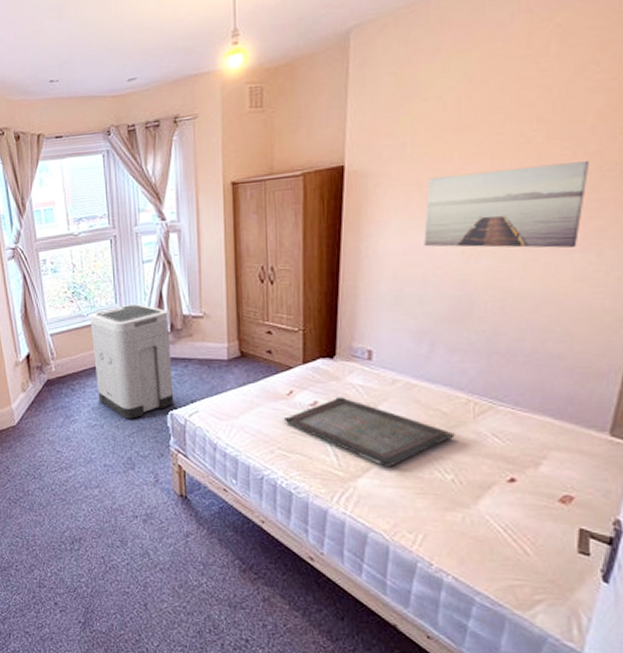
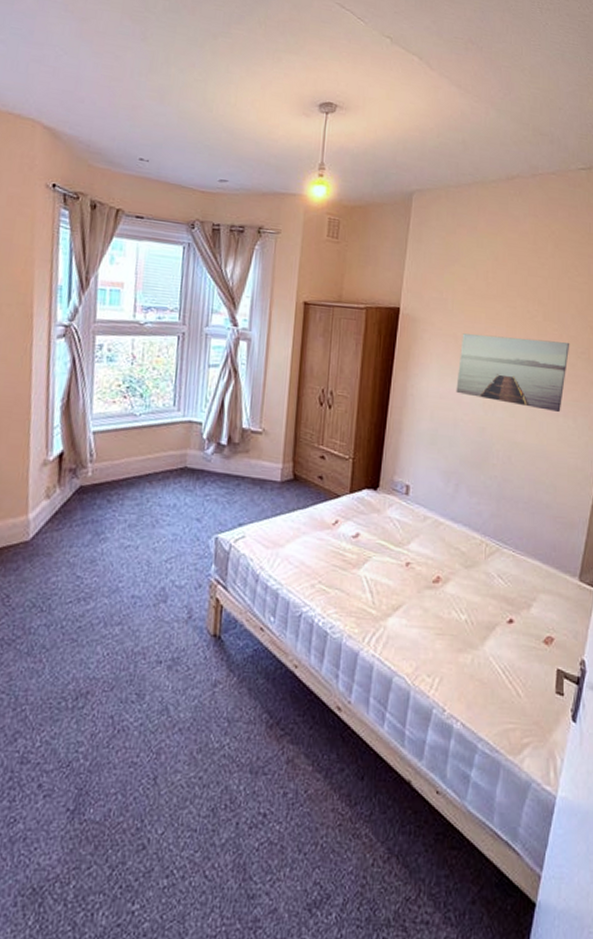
trash can: present [89,303,174,419] -> none [137,408,228,541]
serving tray: present [283,397,455,467] -> none [326,530,470,606]

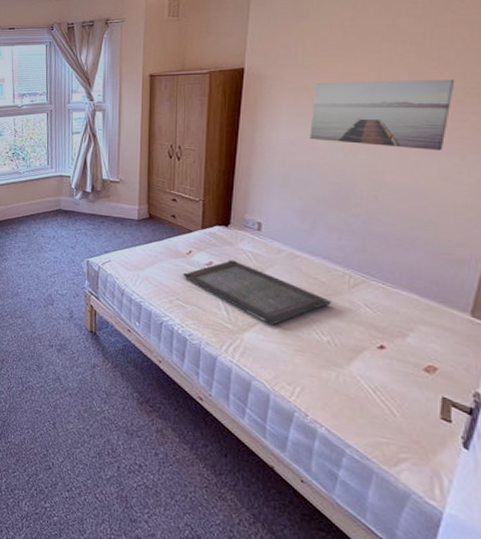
serving tray: none [326,530,470,606] -> present [182,259,331,325]

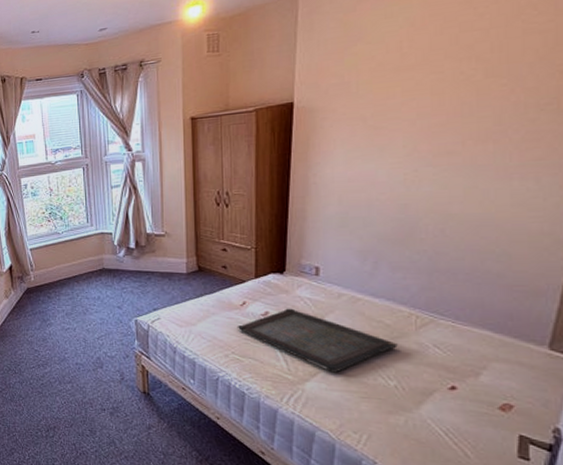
wall art: present [310,78,455,150] -> none [368,95,528,176]

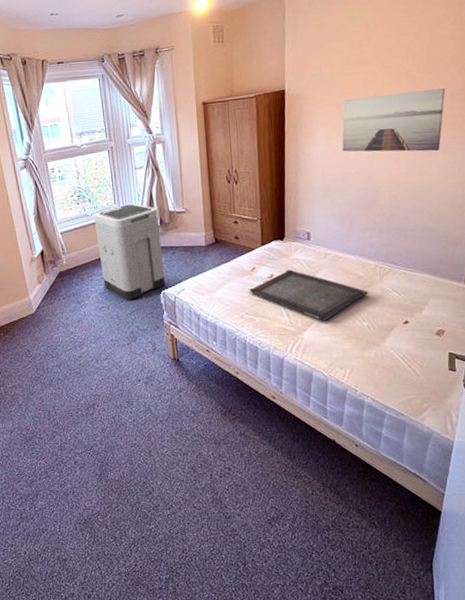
trash can: none [64,223,138,324] -> present [93,203,166,300]
wall art: none [368,95,528,176] -> present [342,87,446,152]

